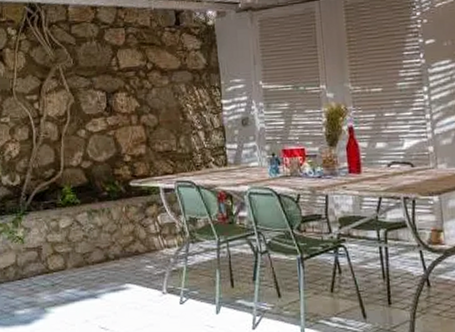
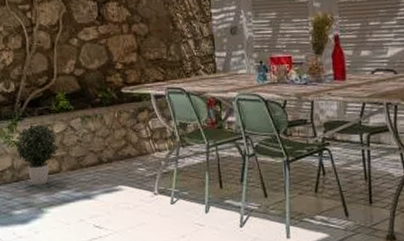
potted plant: none [19,218,65,284] -> present [15,124,60,186]

